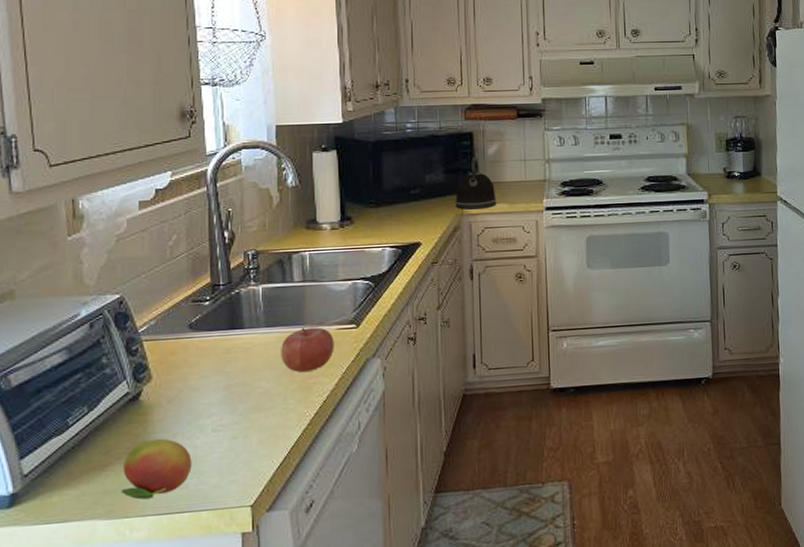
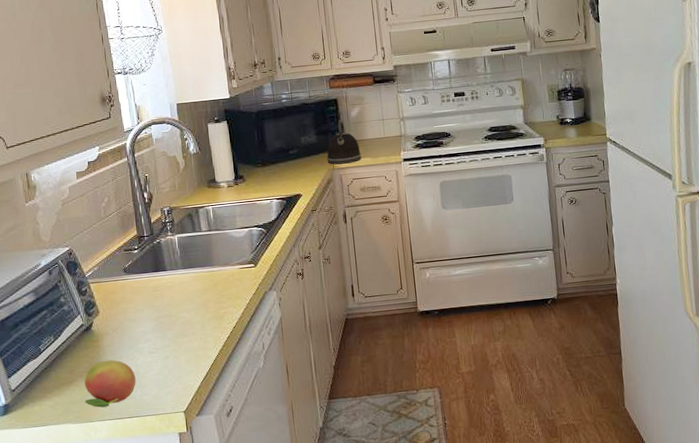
fruit: present [280,327,334,372] -> none [196,267,239,304]

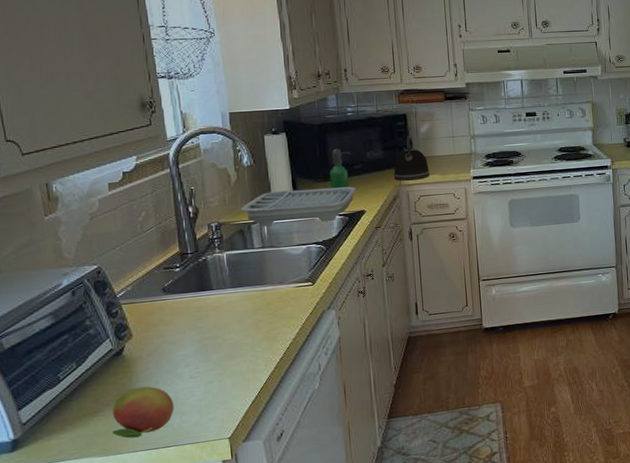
dish rack: none [188,171,293,211] -> present [240,186,357,227]
soap dispenser: none [267,135,286,174] -> present [329,149,351,189]

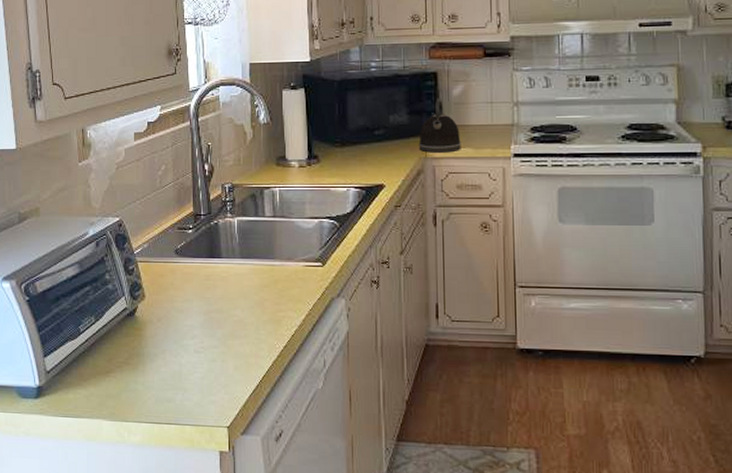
fruit: present [112,386,174,438] -> none [120,353,178,407]
dish rack: present [240,186,357,227] -> none [254,154,377,193]
soap dispenser: present [329,149,351,189] -> none [347,110,372,156]

